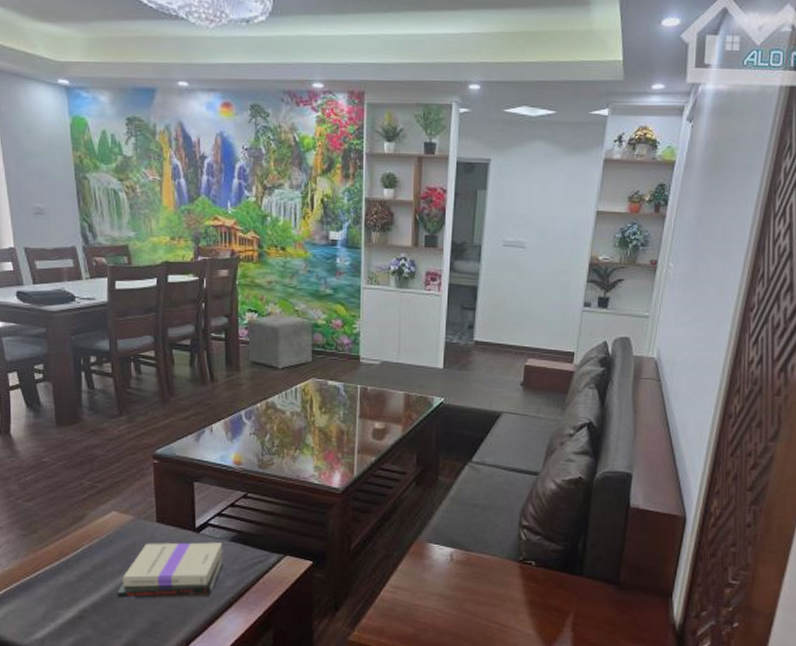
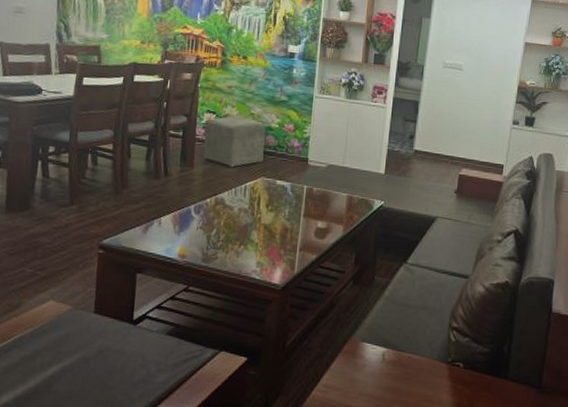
books: present [117,542,223,599] -> none [43,334,159,393]

